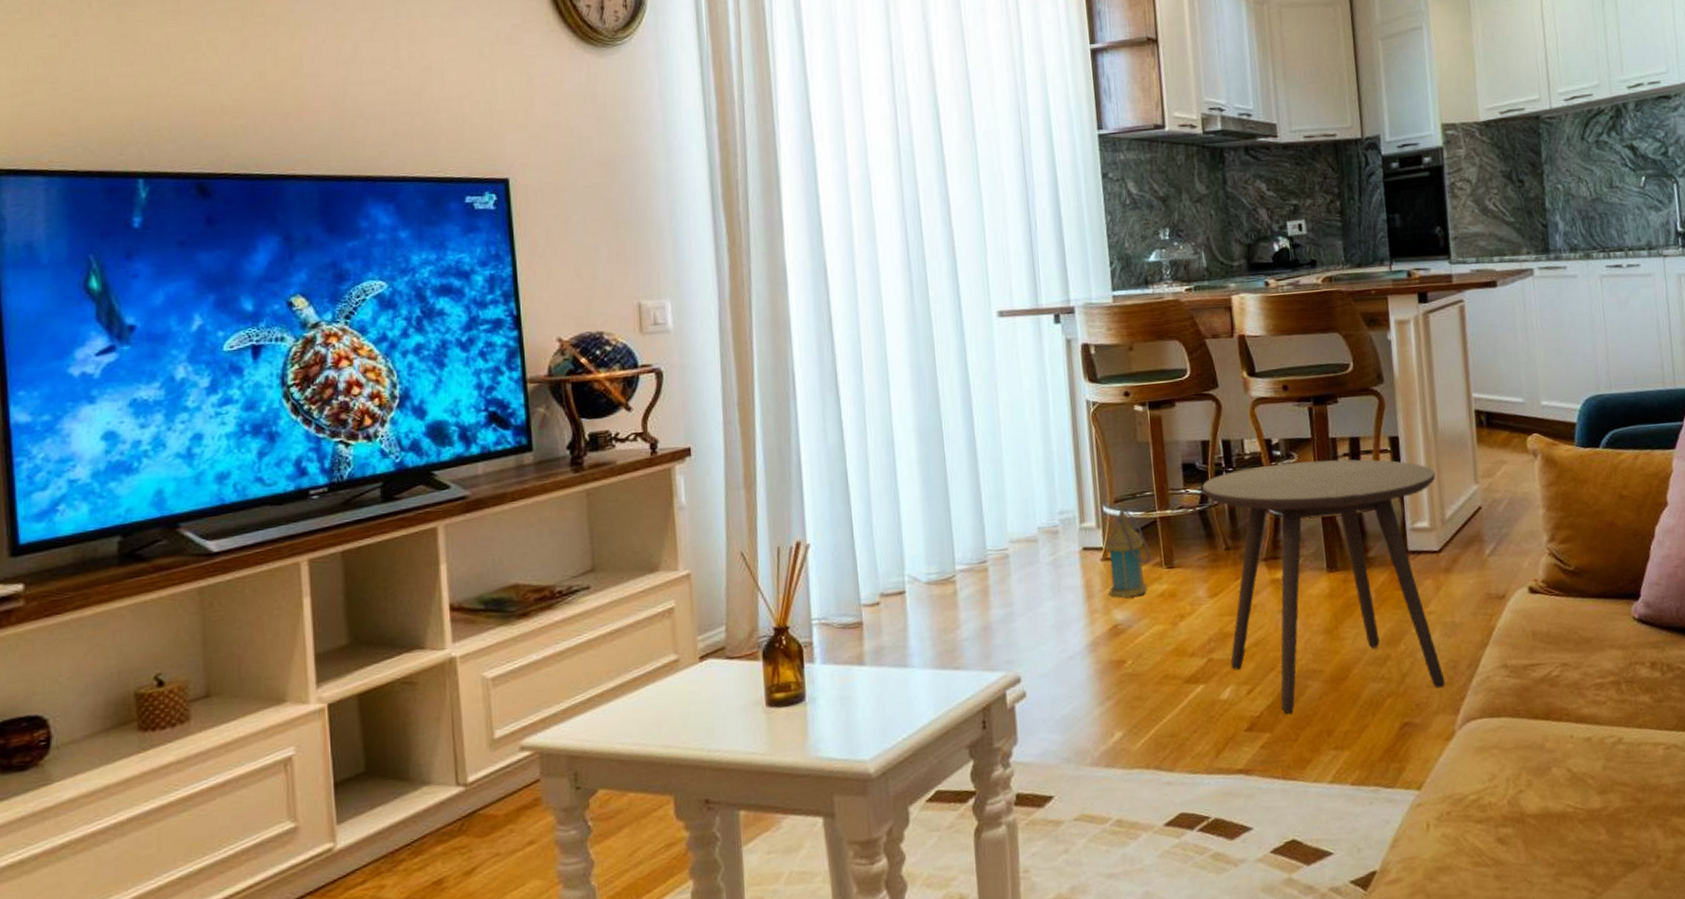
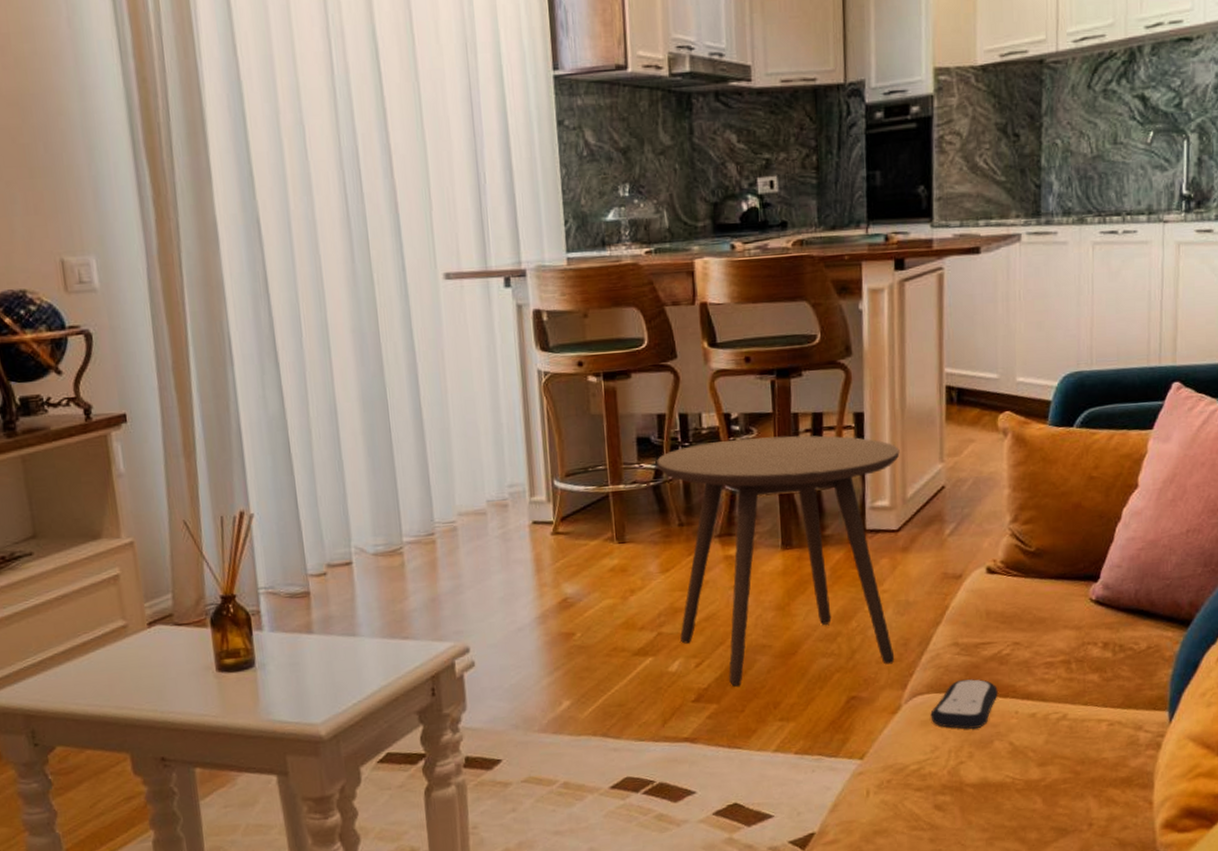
lantern: present [1104,502,1151,598] -> none [555,476,602,572]
remote control: none [1485,702,1551,756] -> present [930,678,998,729]

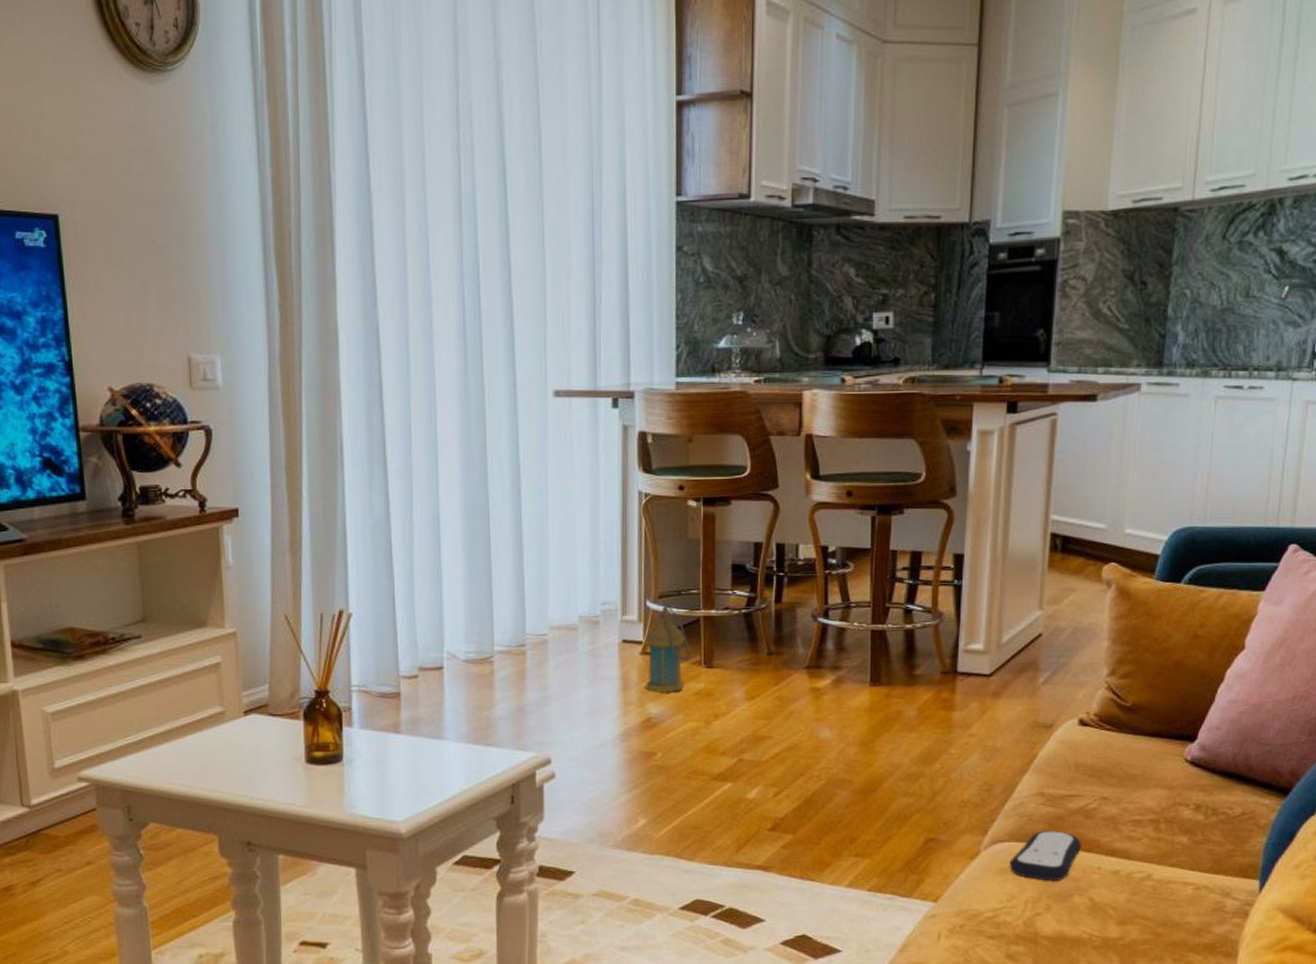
lantern: none [555,476,602,572] -> present [644,598,690,692]
side table: present [657,435,900,687] -> none [750,572,998,819]

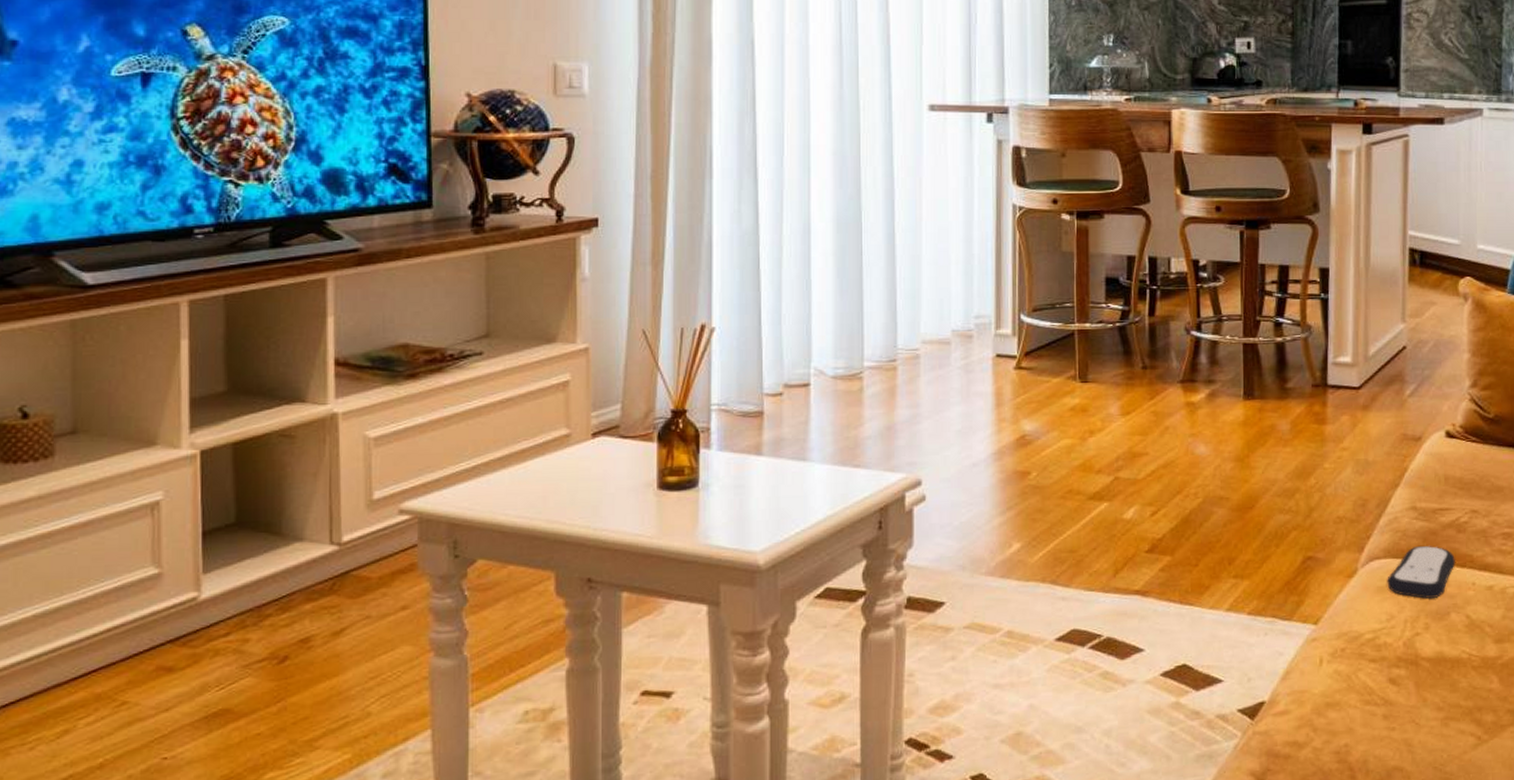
lantern: present [644,598,690,692] -> none [1018,311,1065,408]

